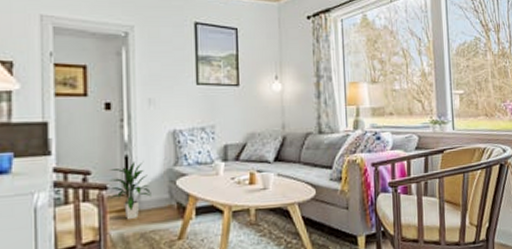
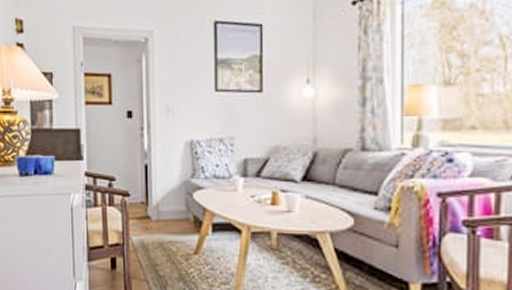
indoor plant: present [108,161,151,220] -> none [130,171,169,228]

